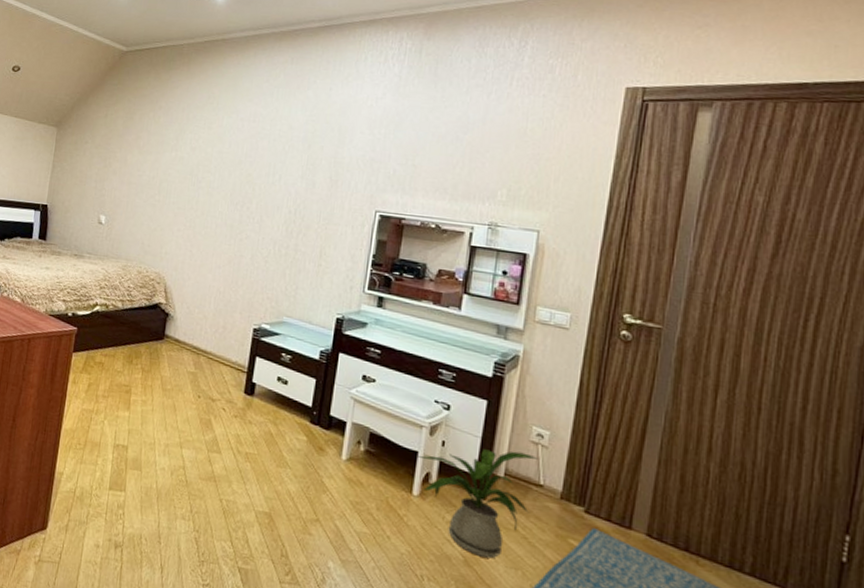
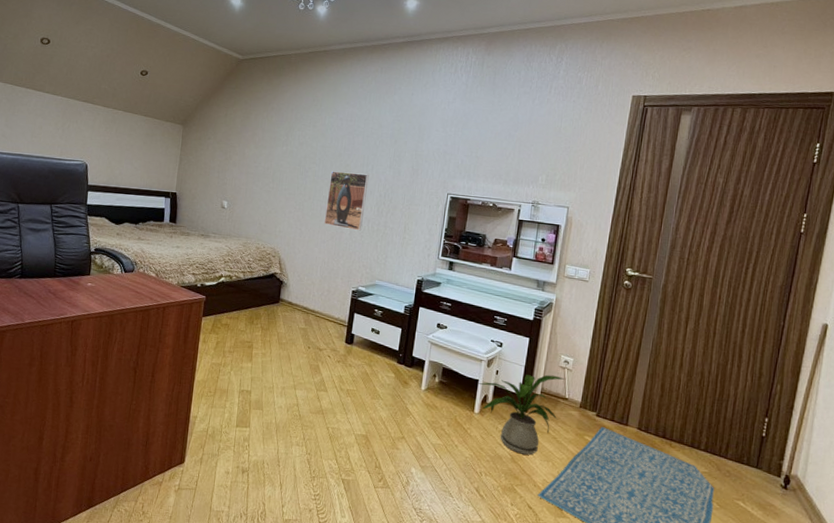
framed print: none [219,181,276,255] -> present [324,171,369,231]

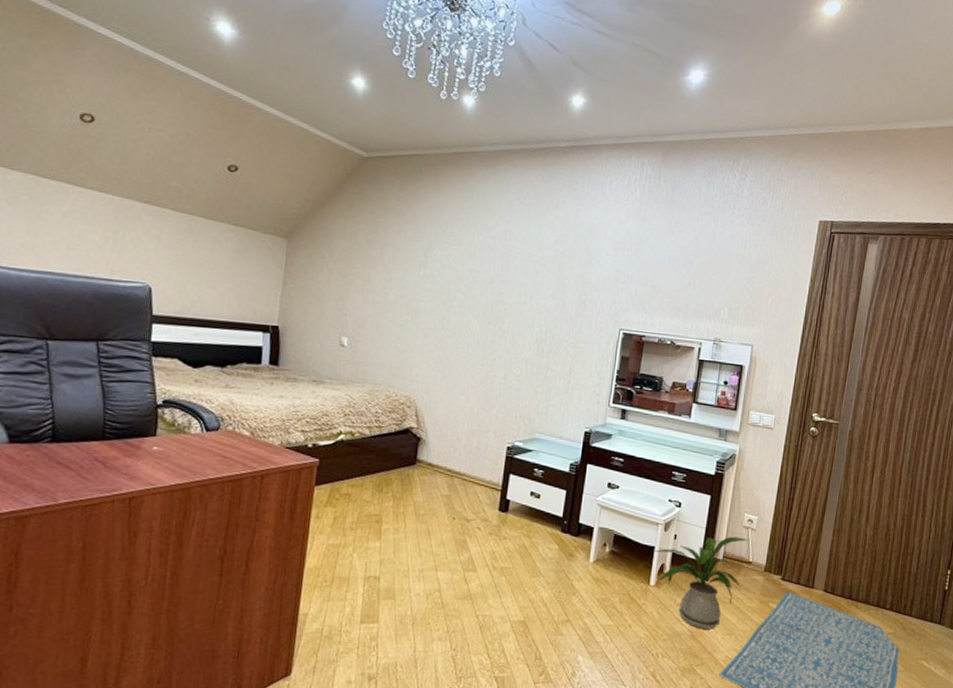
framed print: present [324,171,369,231] -> none [472,300,528,374]

